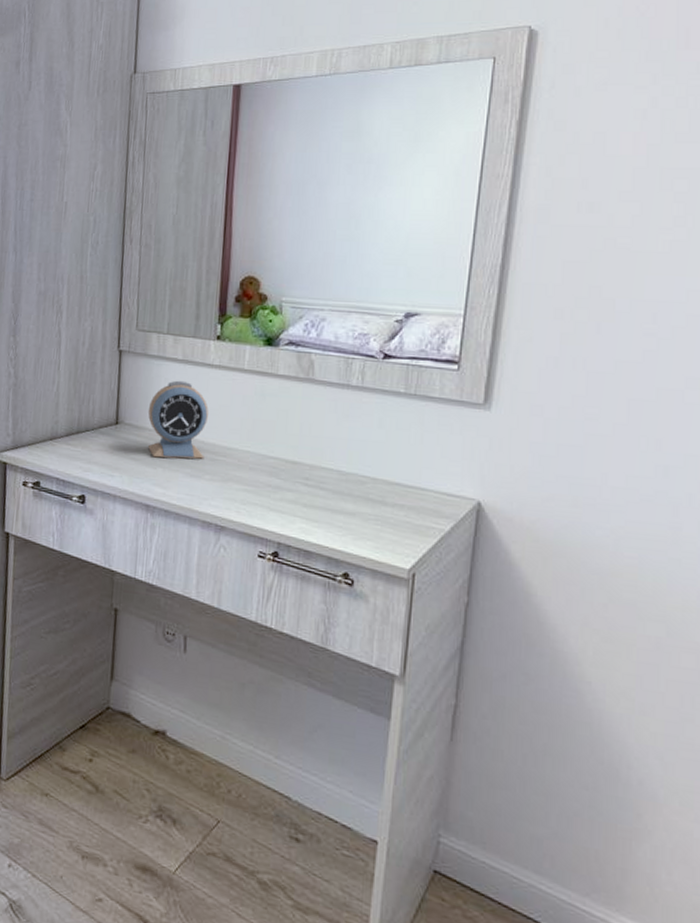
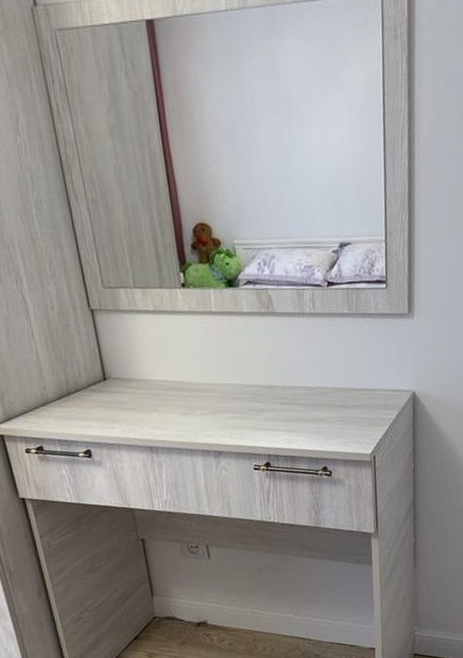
alarm clock: present [147,380,209,459] -> none [131,330,193,404]

